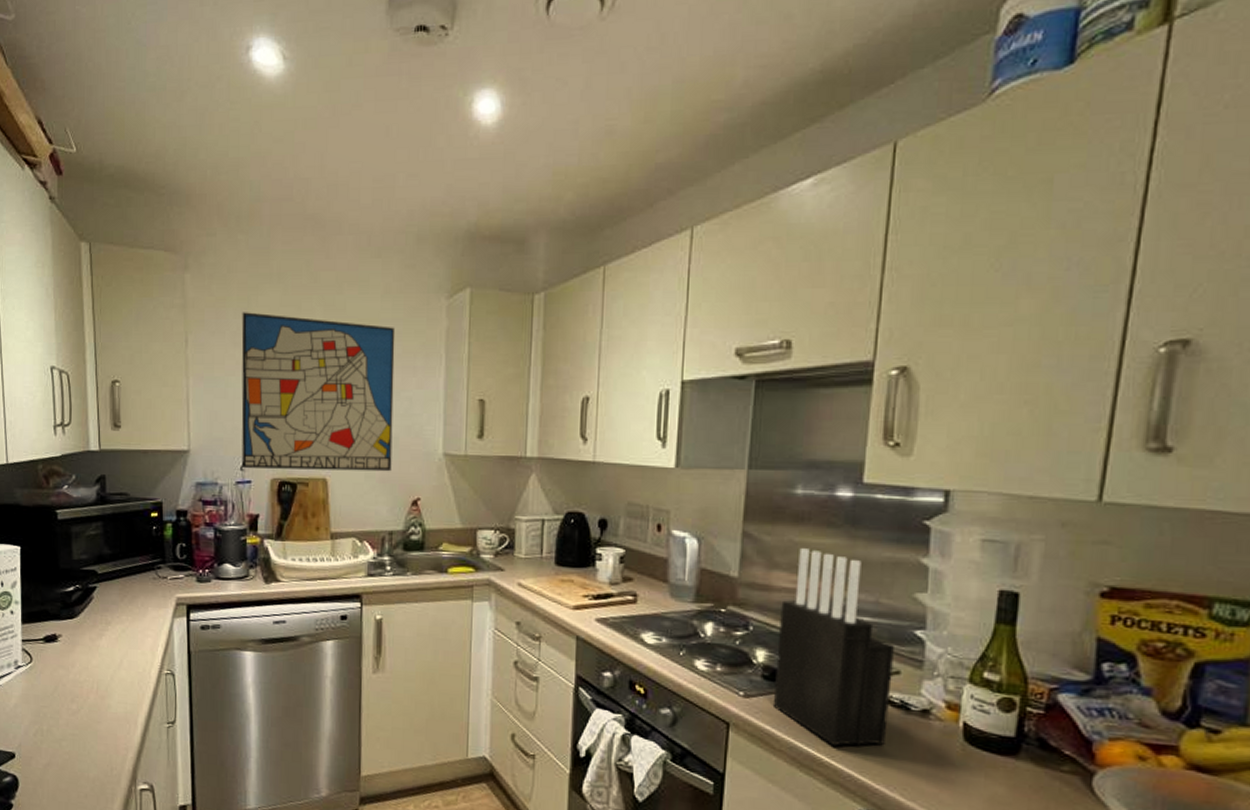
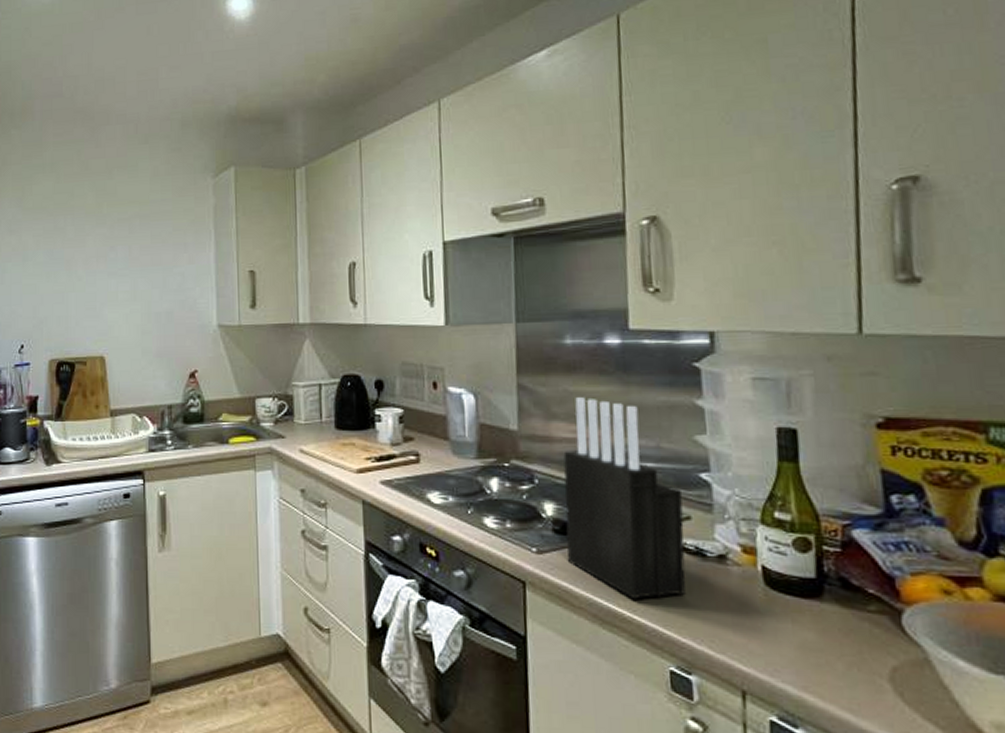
wall art: present [241,312,396,472] -> none [17,201,168,352]

